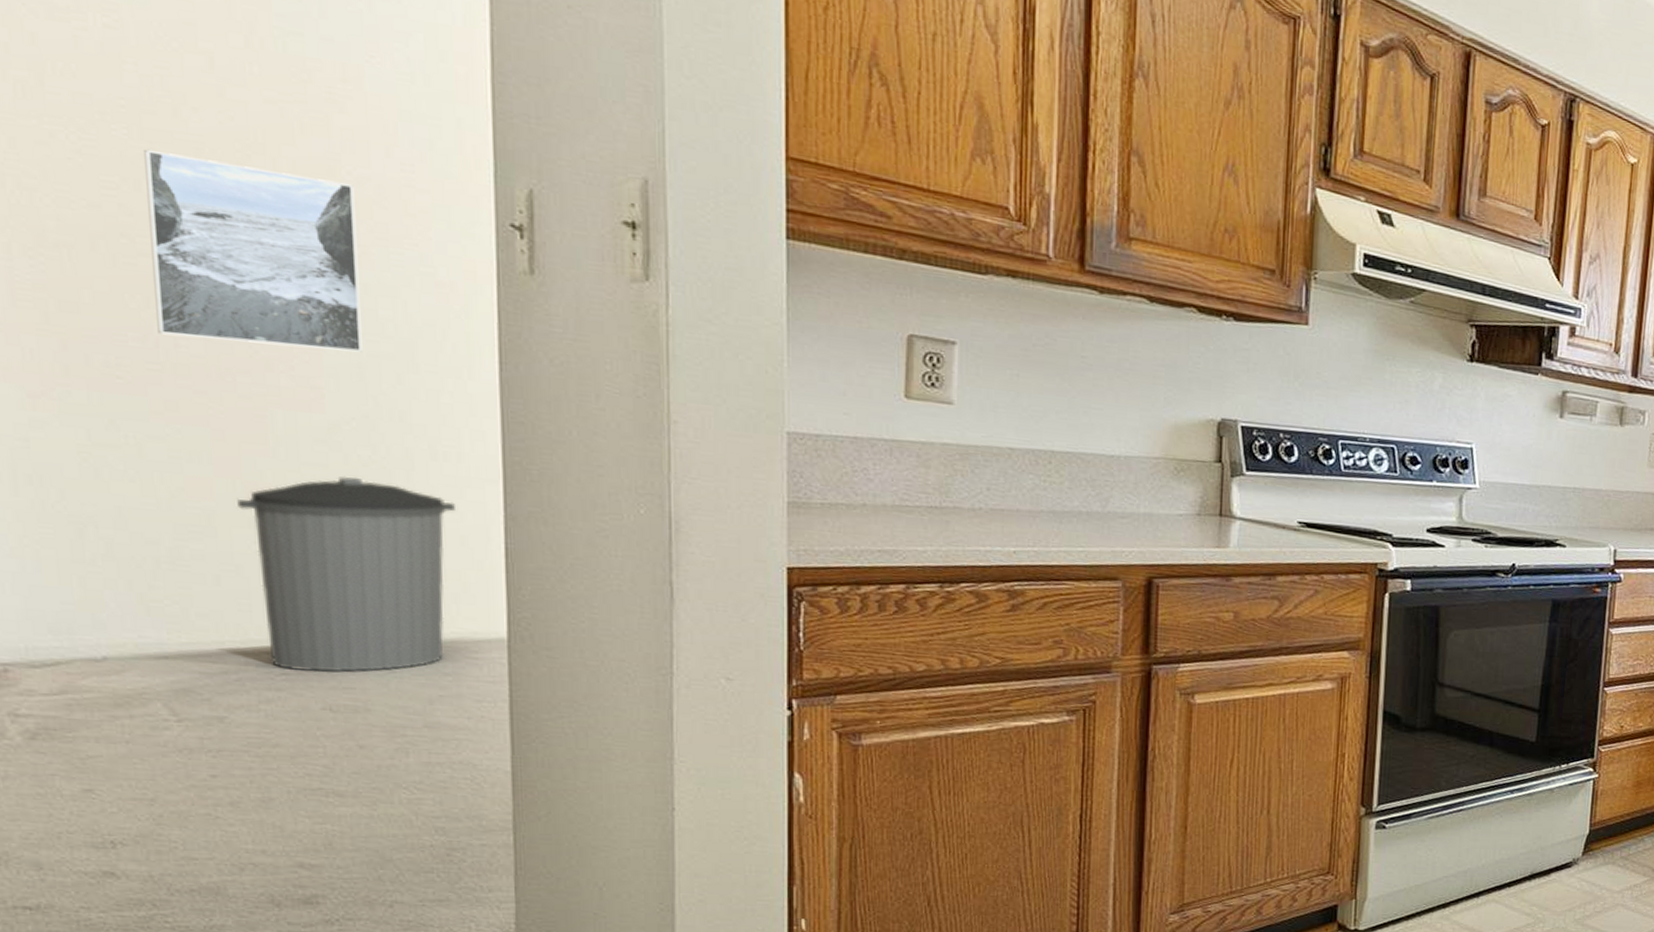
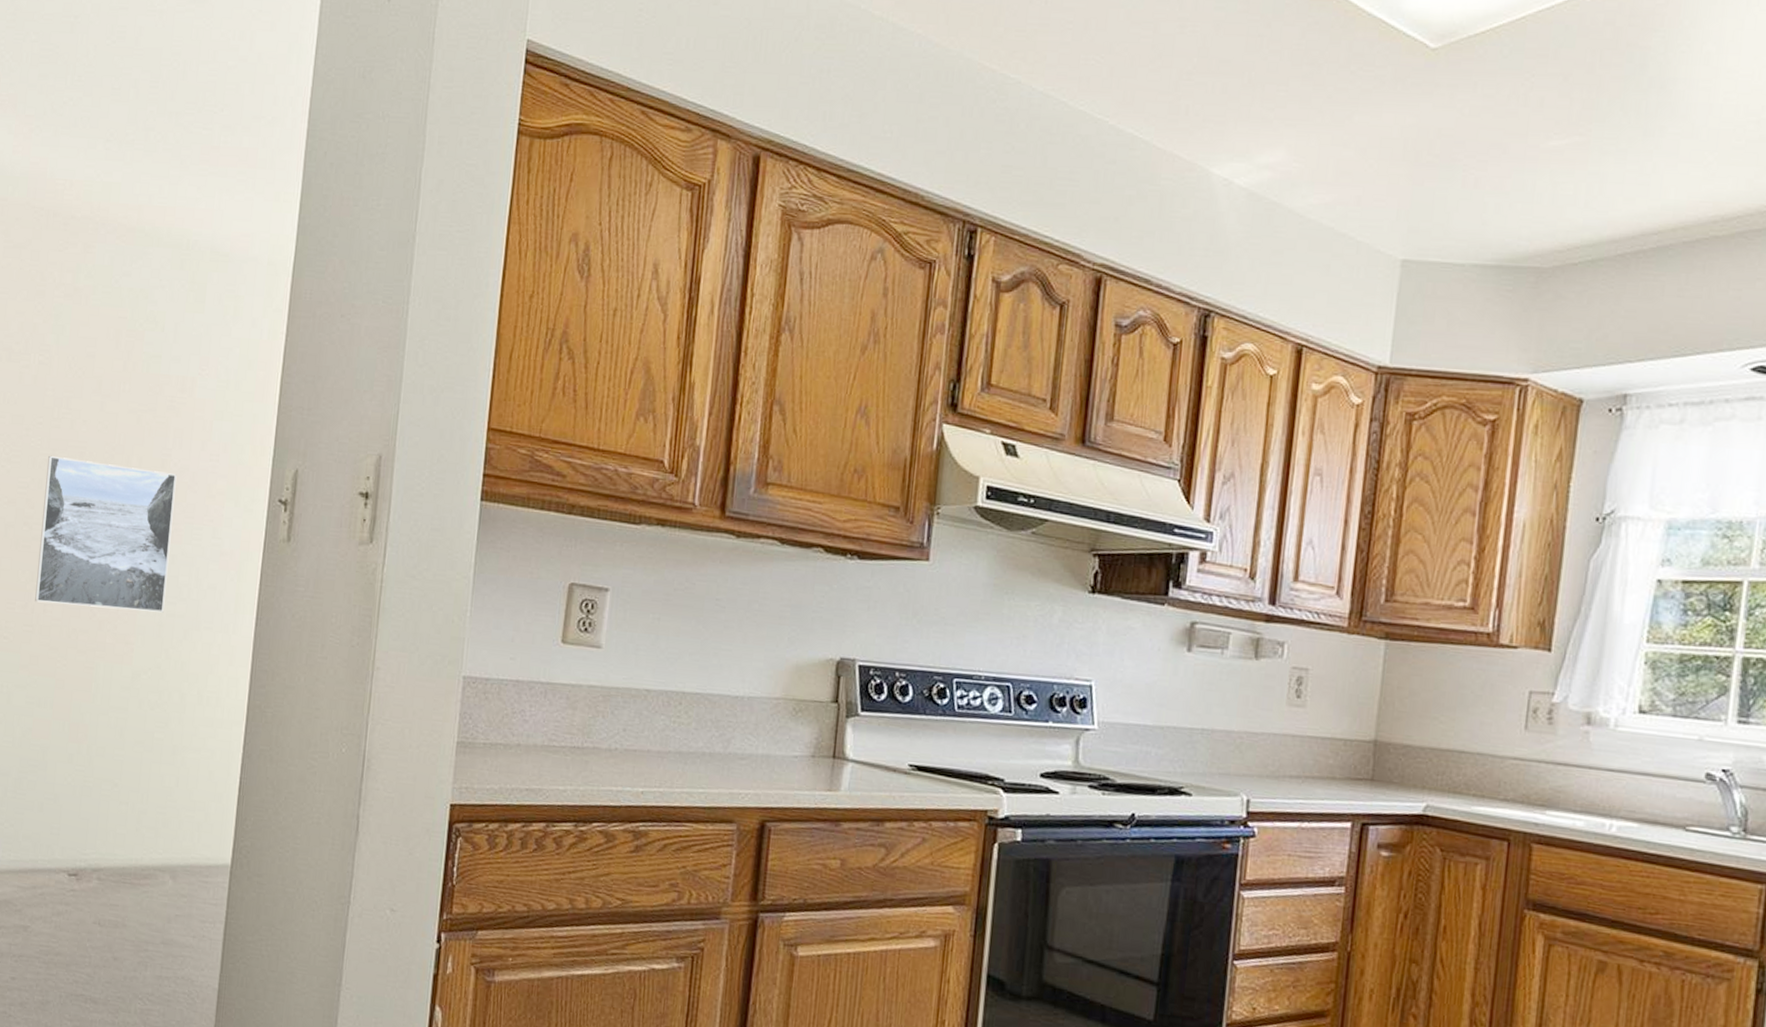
trash can: present [237,476,455,672] -> none [63,718,209,891]

